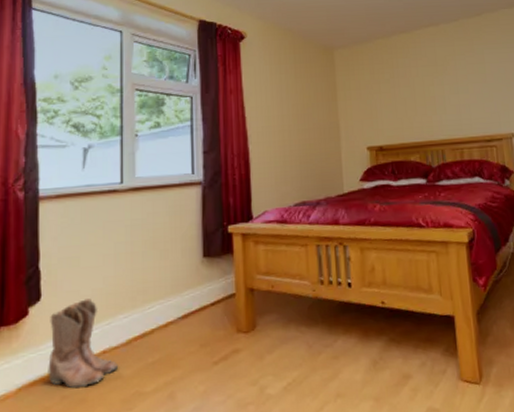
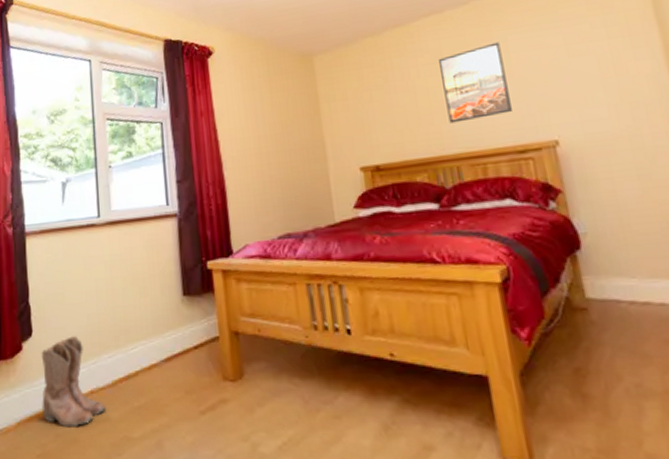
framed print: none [433,54,484,115] -> present [439,42,512,124]

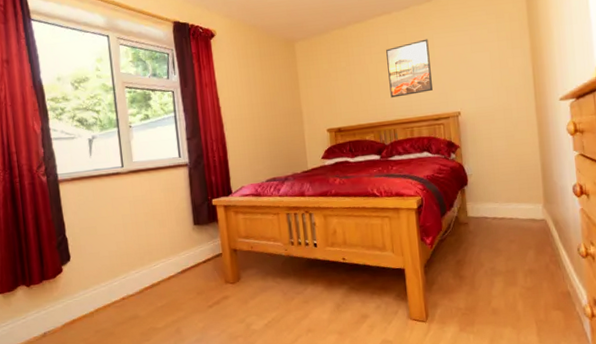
boots: present [41,336,107,428] -> none [79,259,136,325]

